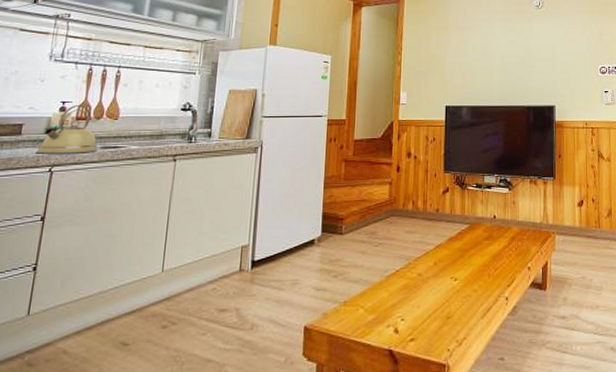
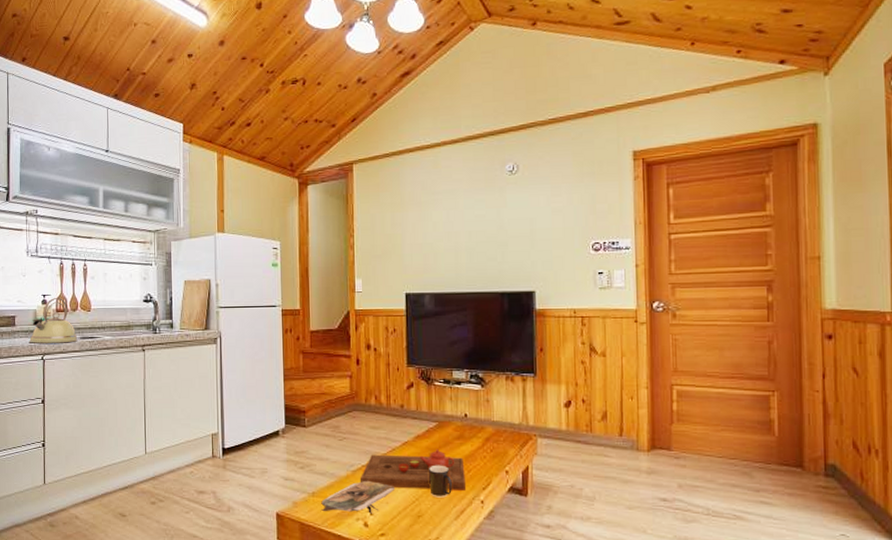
magazine: none [352,285,427,321] -> present [321,480,396,514]
tea set: none [394,250,493,291] -> present [361,449,467,490]
mug: none [458,265,481,298] -> present [428,464,453,498]

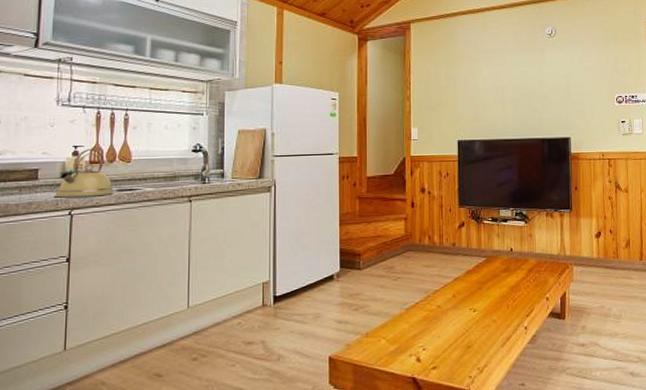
magazine: present [321,480,396,514] -> none [375,316,447,352]
tea set: present [361,449,467,490] -> none [414,282,512,322]
mug: present [428,464,453,498] -> none [477,296,500,328]

